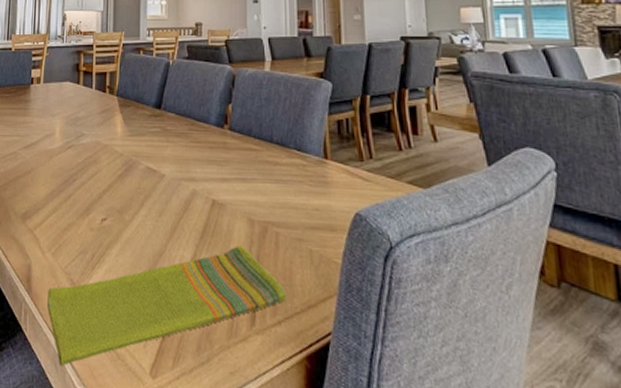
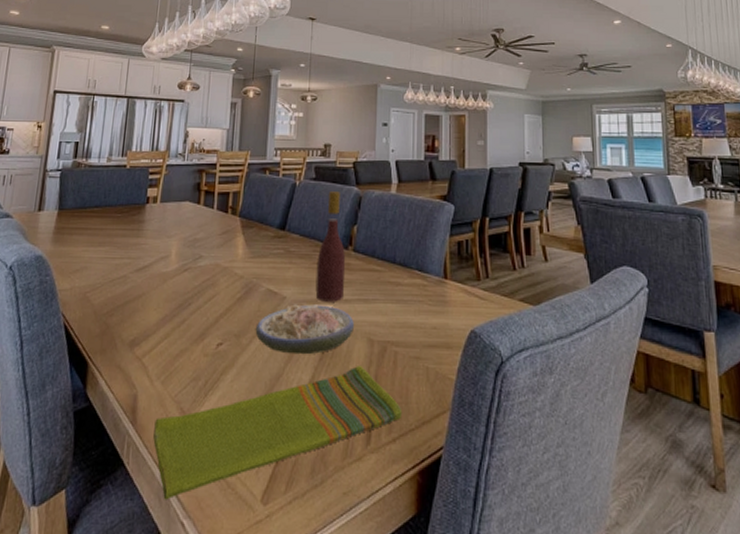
soup: none [137,182,233,233] -> present [255,304,354,355]
wine bottle: none [193,70,223,181] -> present [315,191,346,302]

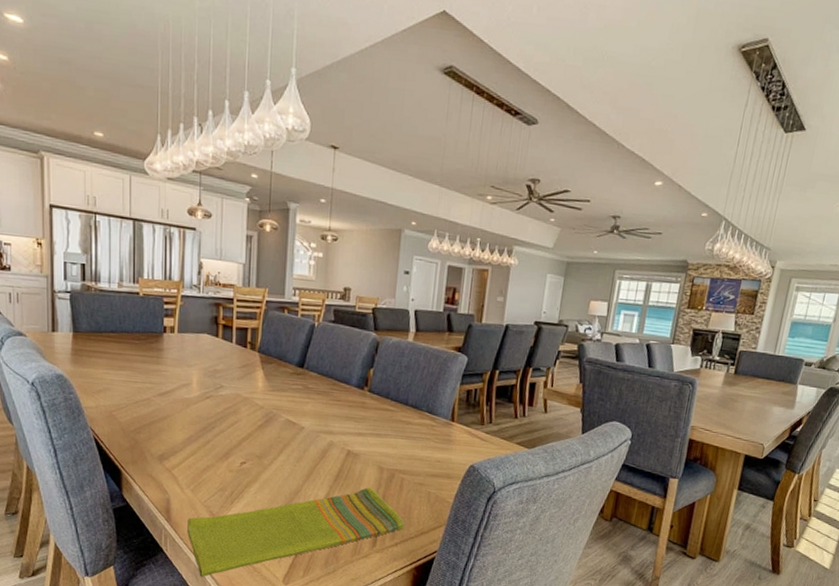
soup: present [255,304,354,355] -> none [276,434,367,476]
wine bottle: present [315,191,346,302] -> none [331,335,362,435]

